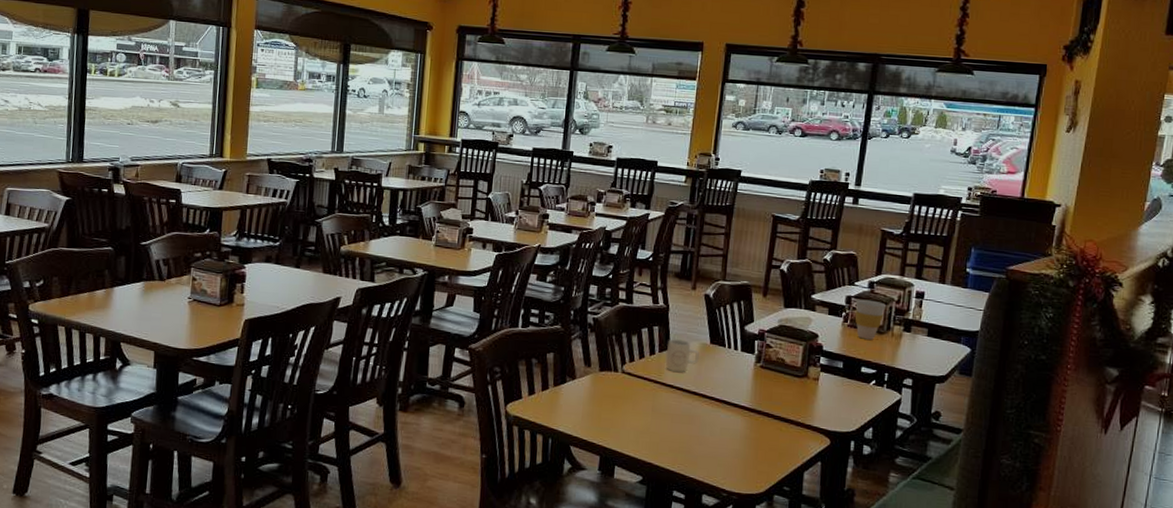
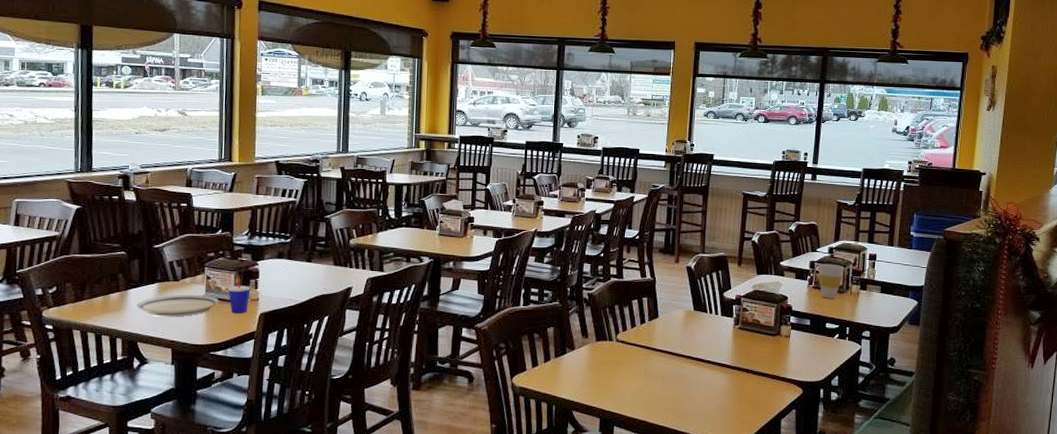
plate: none [121,295,204,319] -> present [137,294,219,317]
beverage cup: none [213,281,236,319] -> present [228,278,251,314]
mug: present [665,339,700,373] -> none [654,308,685,338]

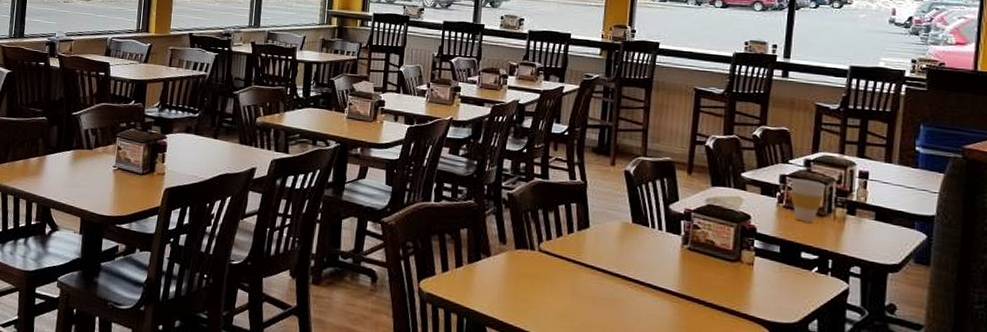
plate: present [137,294,219,317] -> none [52,163,128,186]
beverage cup: present [228,278,251,314] -> none [136,151,158,187]

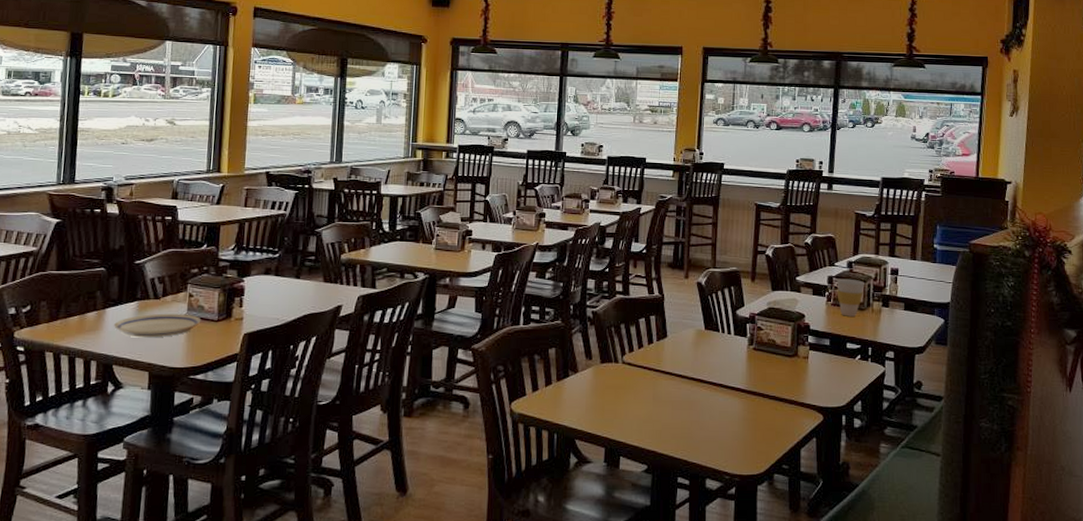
plate: none [52,163,128,186] -> present [114,313,201,338]

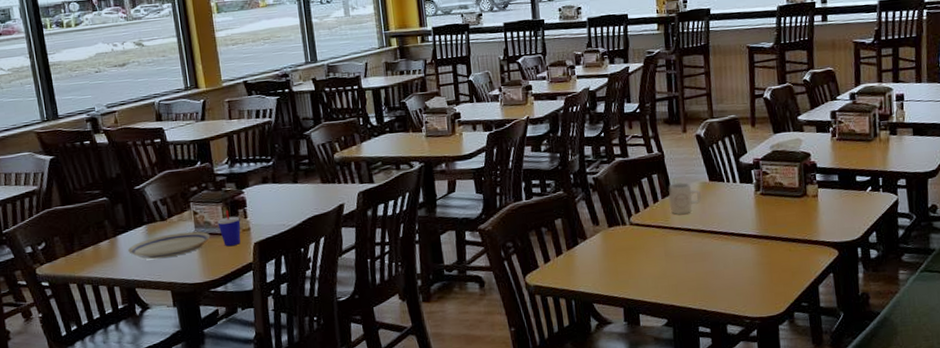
beverage cup: none [211,296,235,334] -> present [217,209,241,247]
mug: none [663,327,696,360] -> present [668,182,702,215]
cup: present [837,278,865,317] -> none [840,111,870,150]

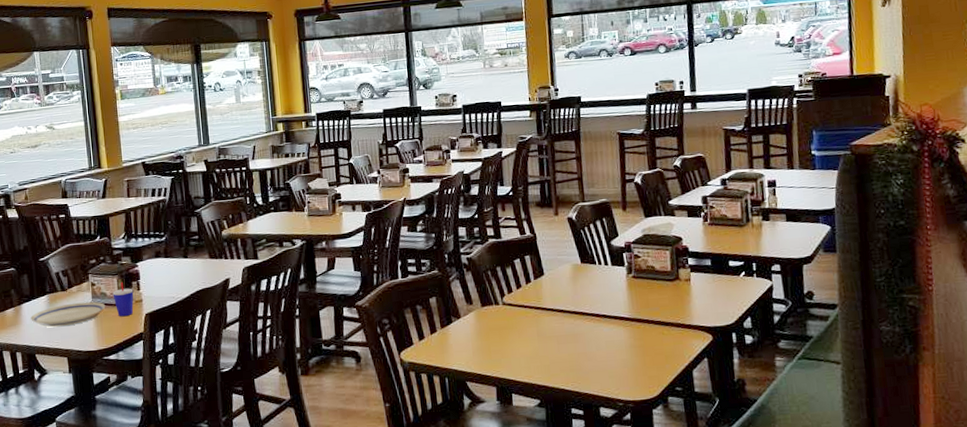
mug: present [668,182,702,215] -> none [540,264,574,296]

